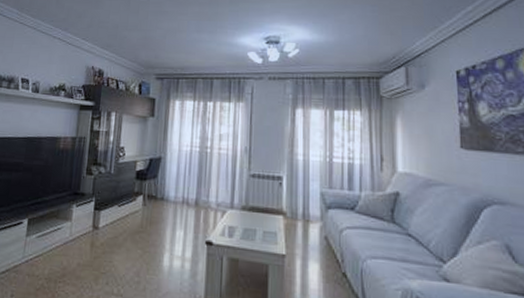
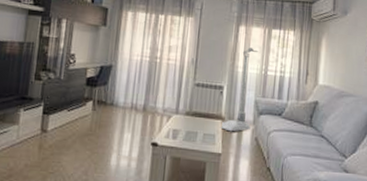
street lamp: none [281,132,320,229] -> present [219,48,258,132]

